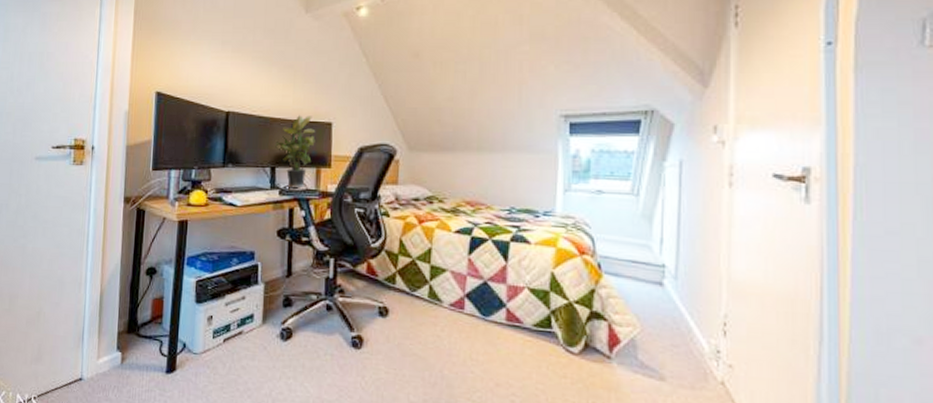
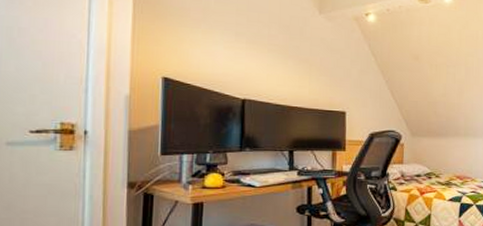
potted plant: present [275,115,316,189] -> none [293,105,331,169]

